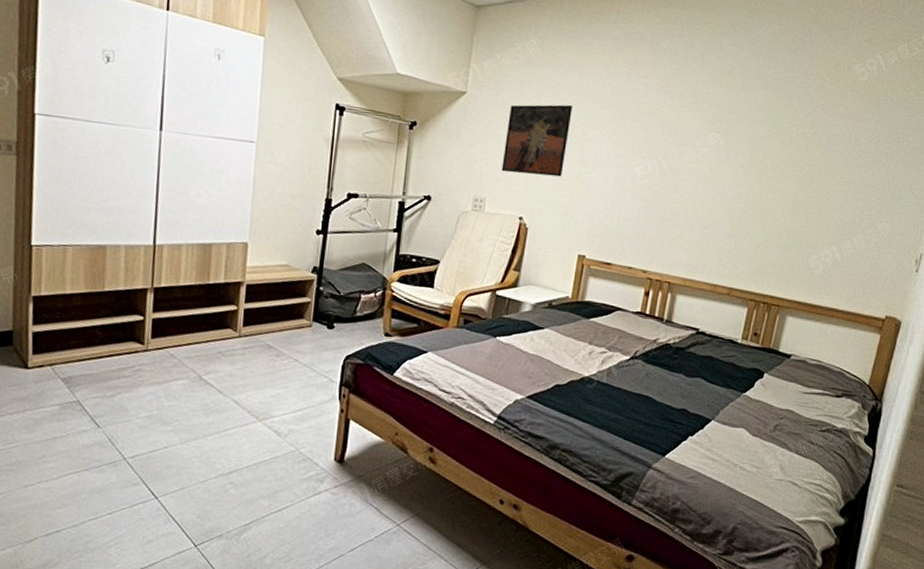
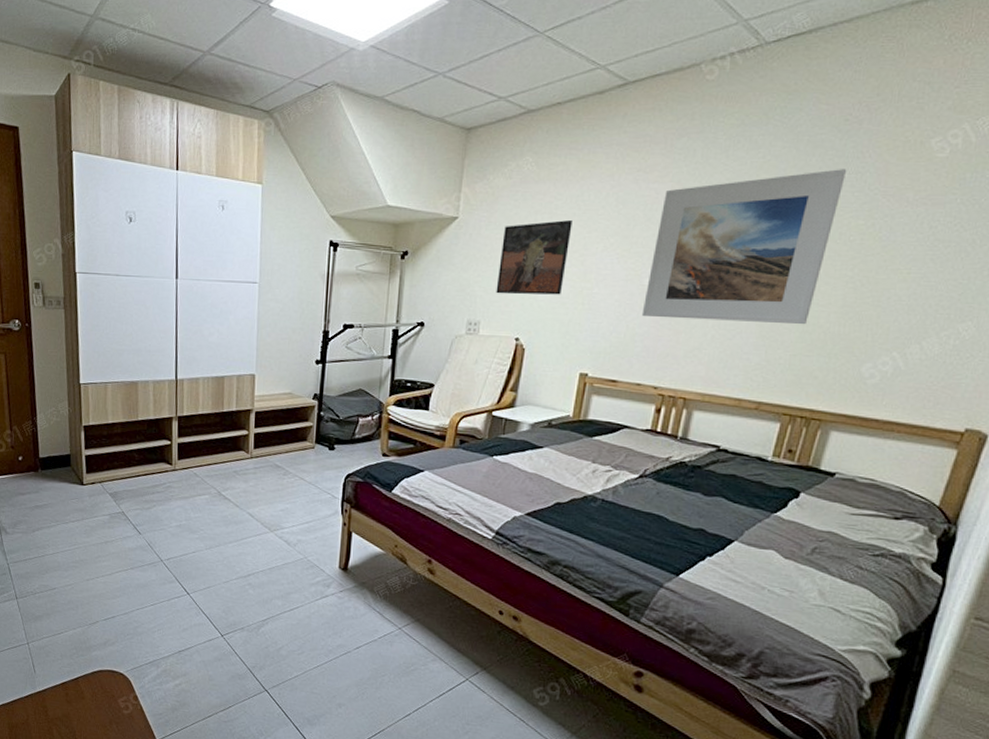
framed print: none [632,82,795,219] -> present [641,169,847,325]

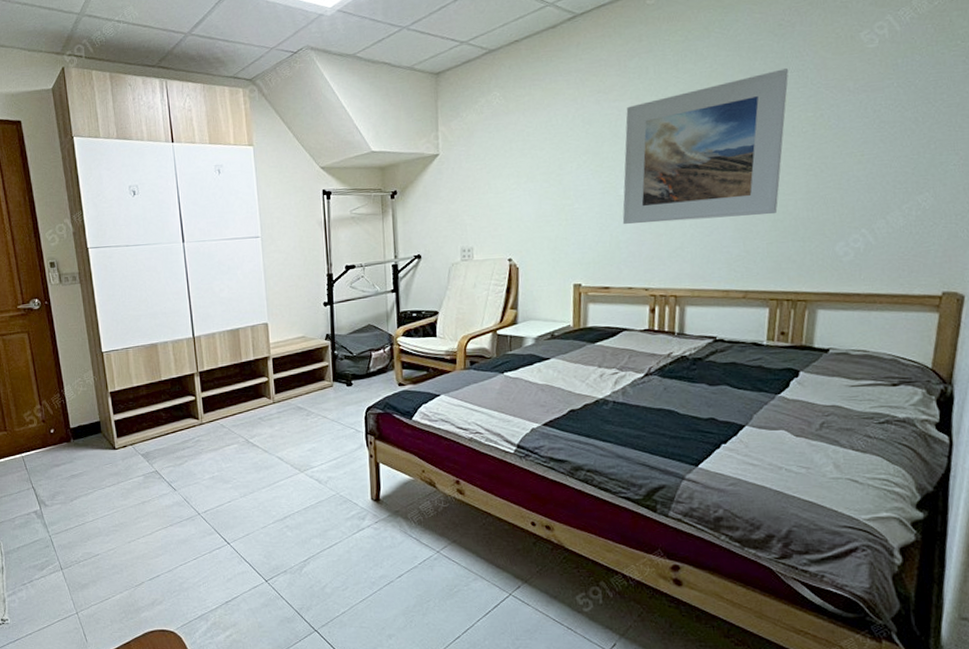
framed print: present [496,220,573,295] -> none [483,145,546,220]

